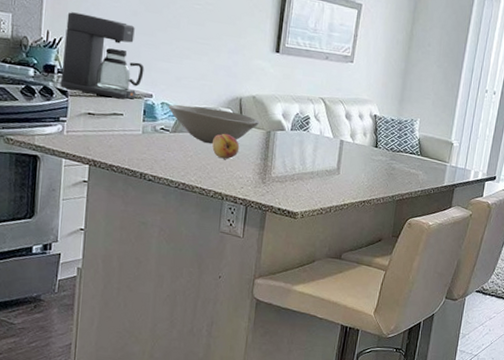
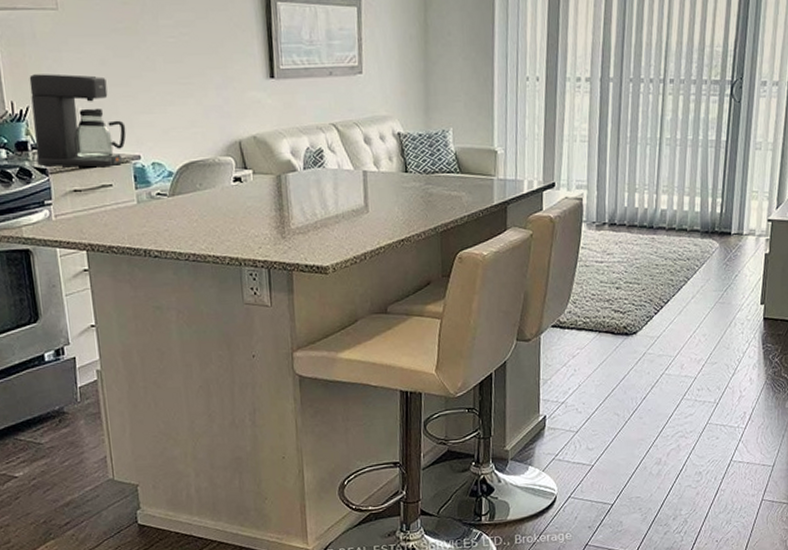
bowl: present [168,104,260,143] -> none [160,159,267,202]
fruit: present [212,133,240,160] -> none [217,186,249,218]

